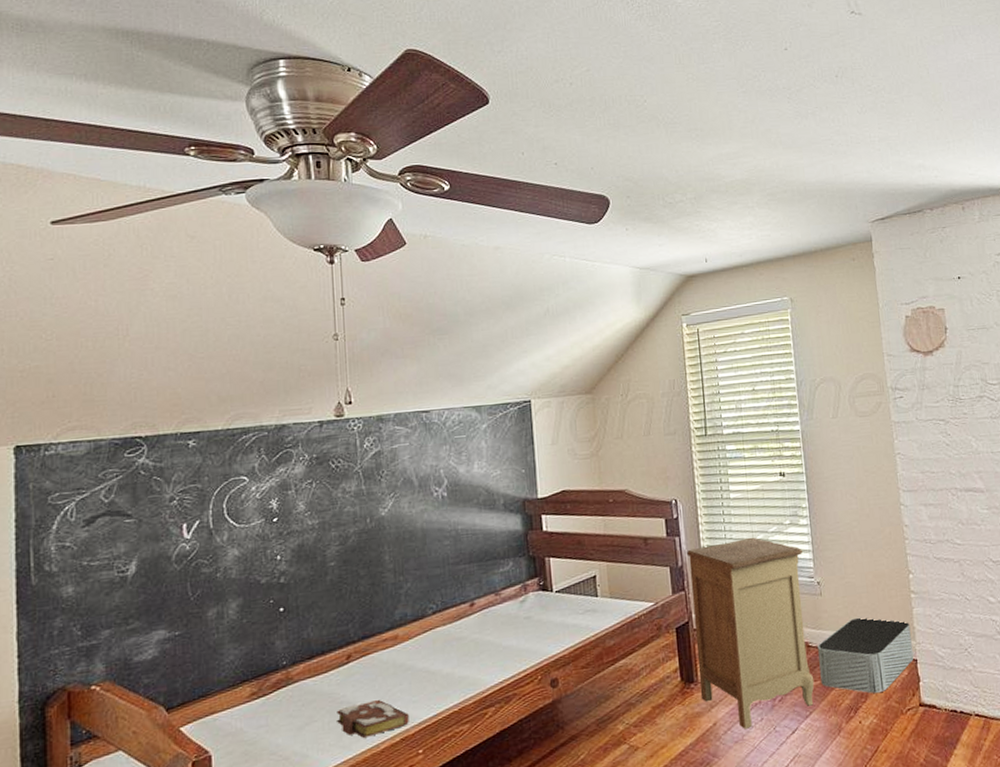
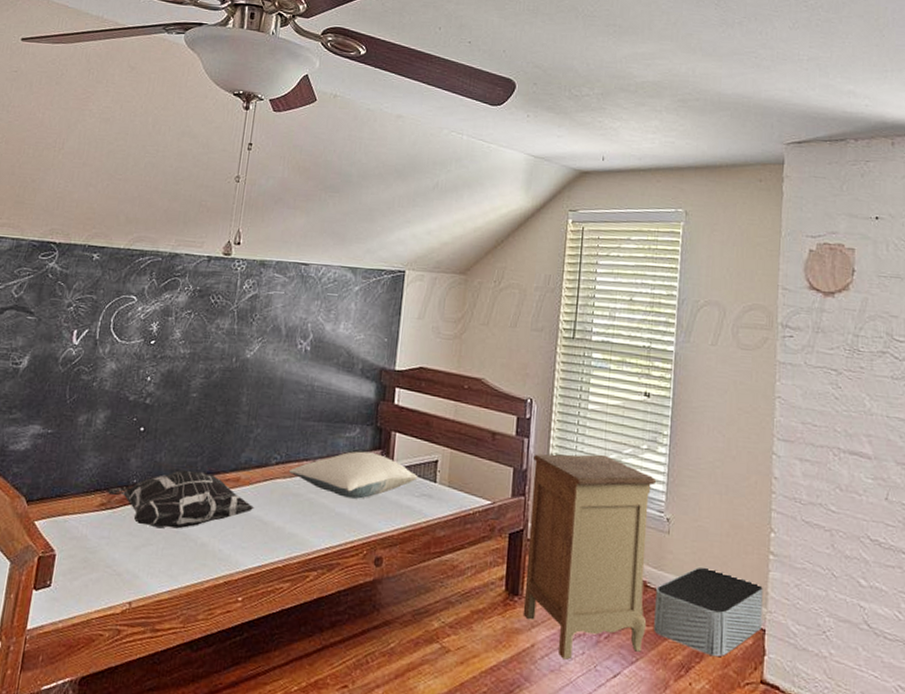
decorative pillow: none [254,638,419,705] -> present [106,470,255,529]
book: present [337,700,409,738] -> none [170,537,236,573]
pillow: none [447,581,580,631] -> present [288,451,418,499]

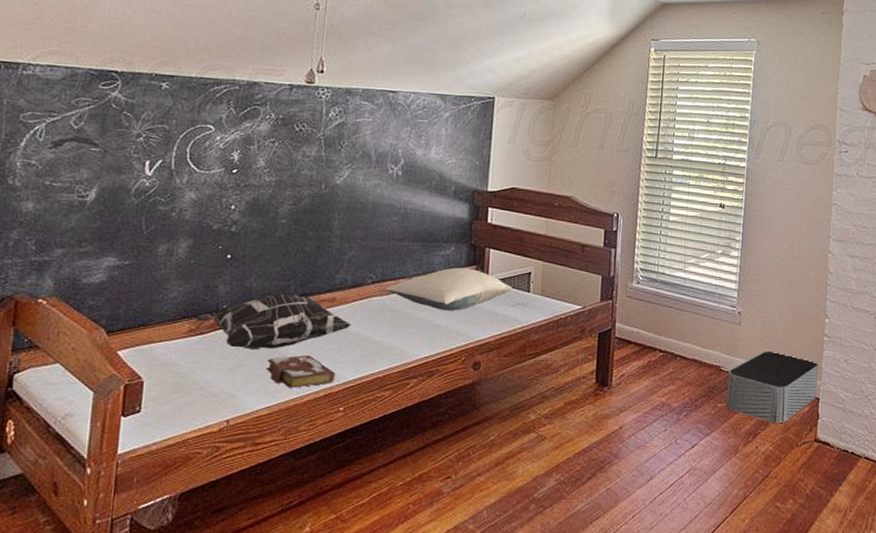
book: none [170,537,236,573] -> present [267,355,335,388]
nightstand: present [523,454,656,660] -> none [612,260,729,437]

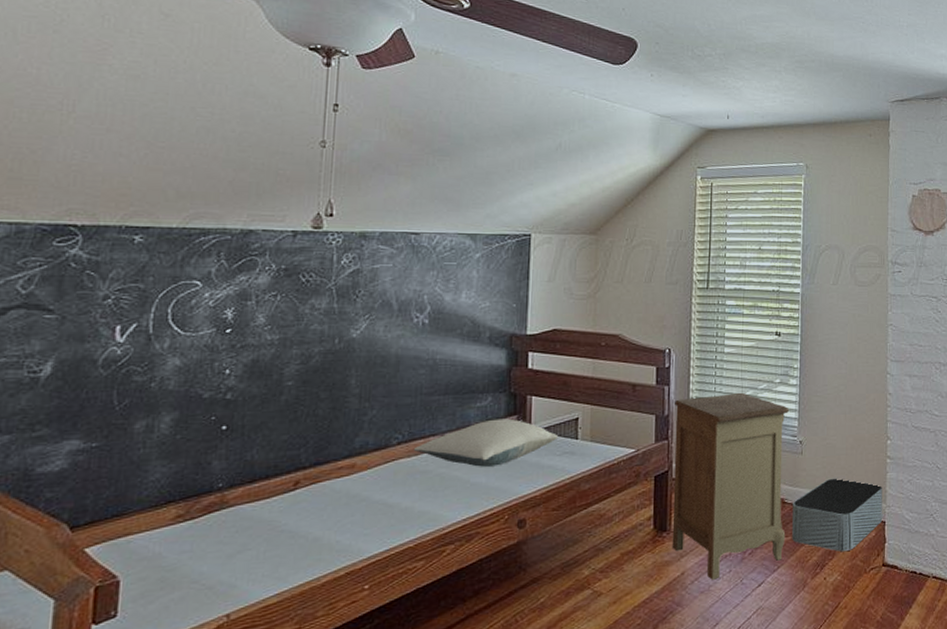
decorative pillow: present [194,293,352,349] -> none [182,464,376,531]
book: present [267,355,335,388] -> none [274,531,358,570]
nightstand: none [612,260,729,437] -> present [672,392,789,580]

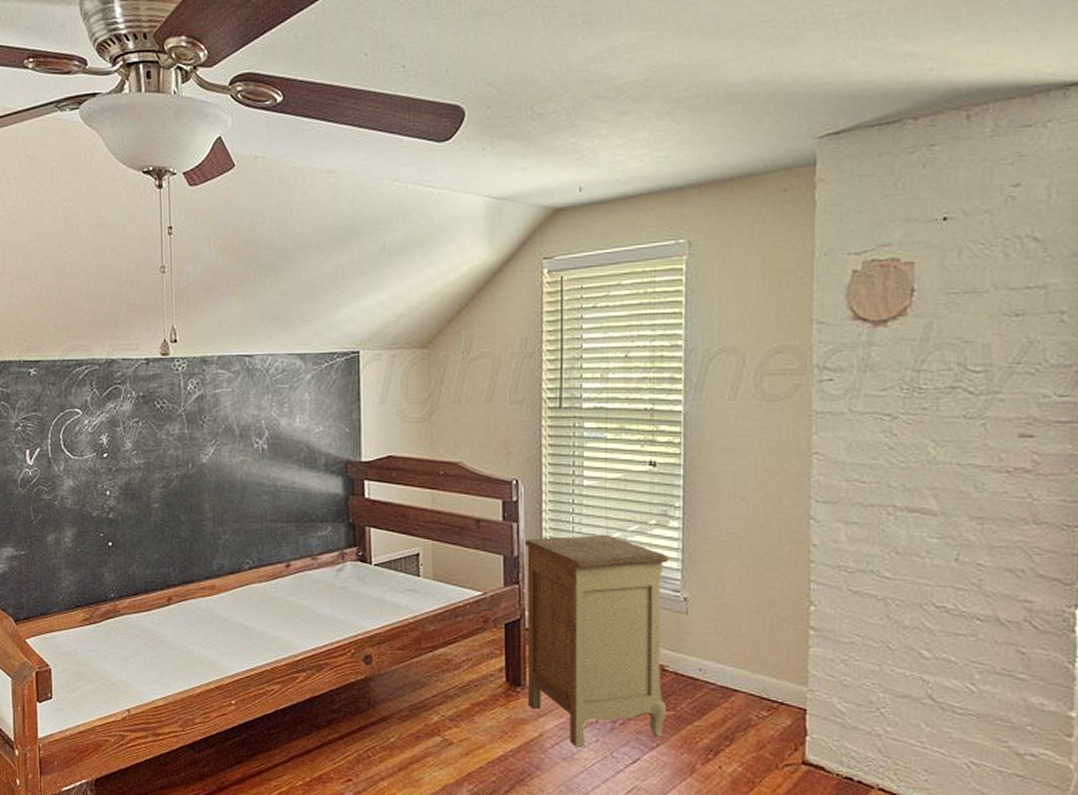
pillow: present [413,418,559,467] -> none [263,549,400,598]
storage bin: present [792,478,882,552] -> none [675,647,802,739]

